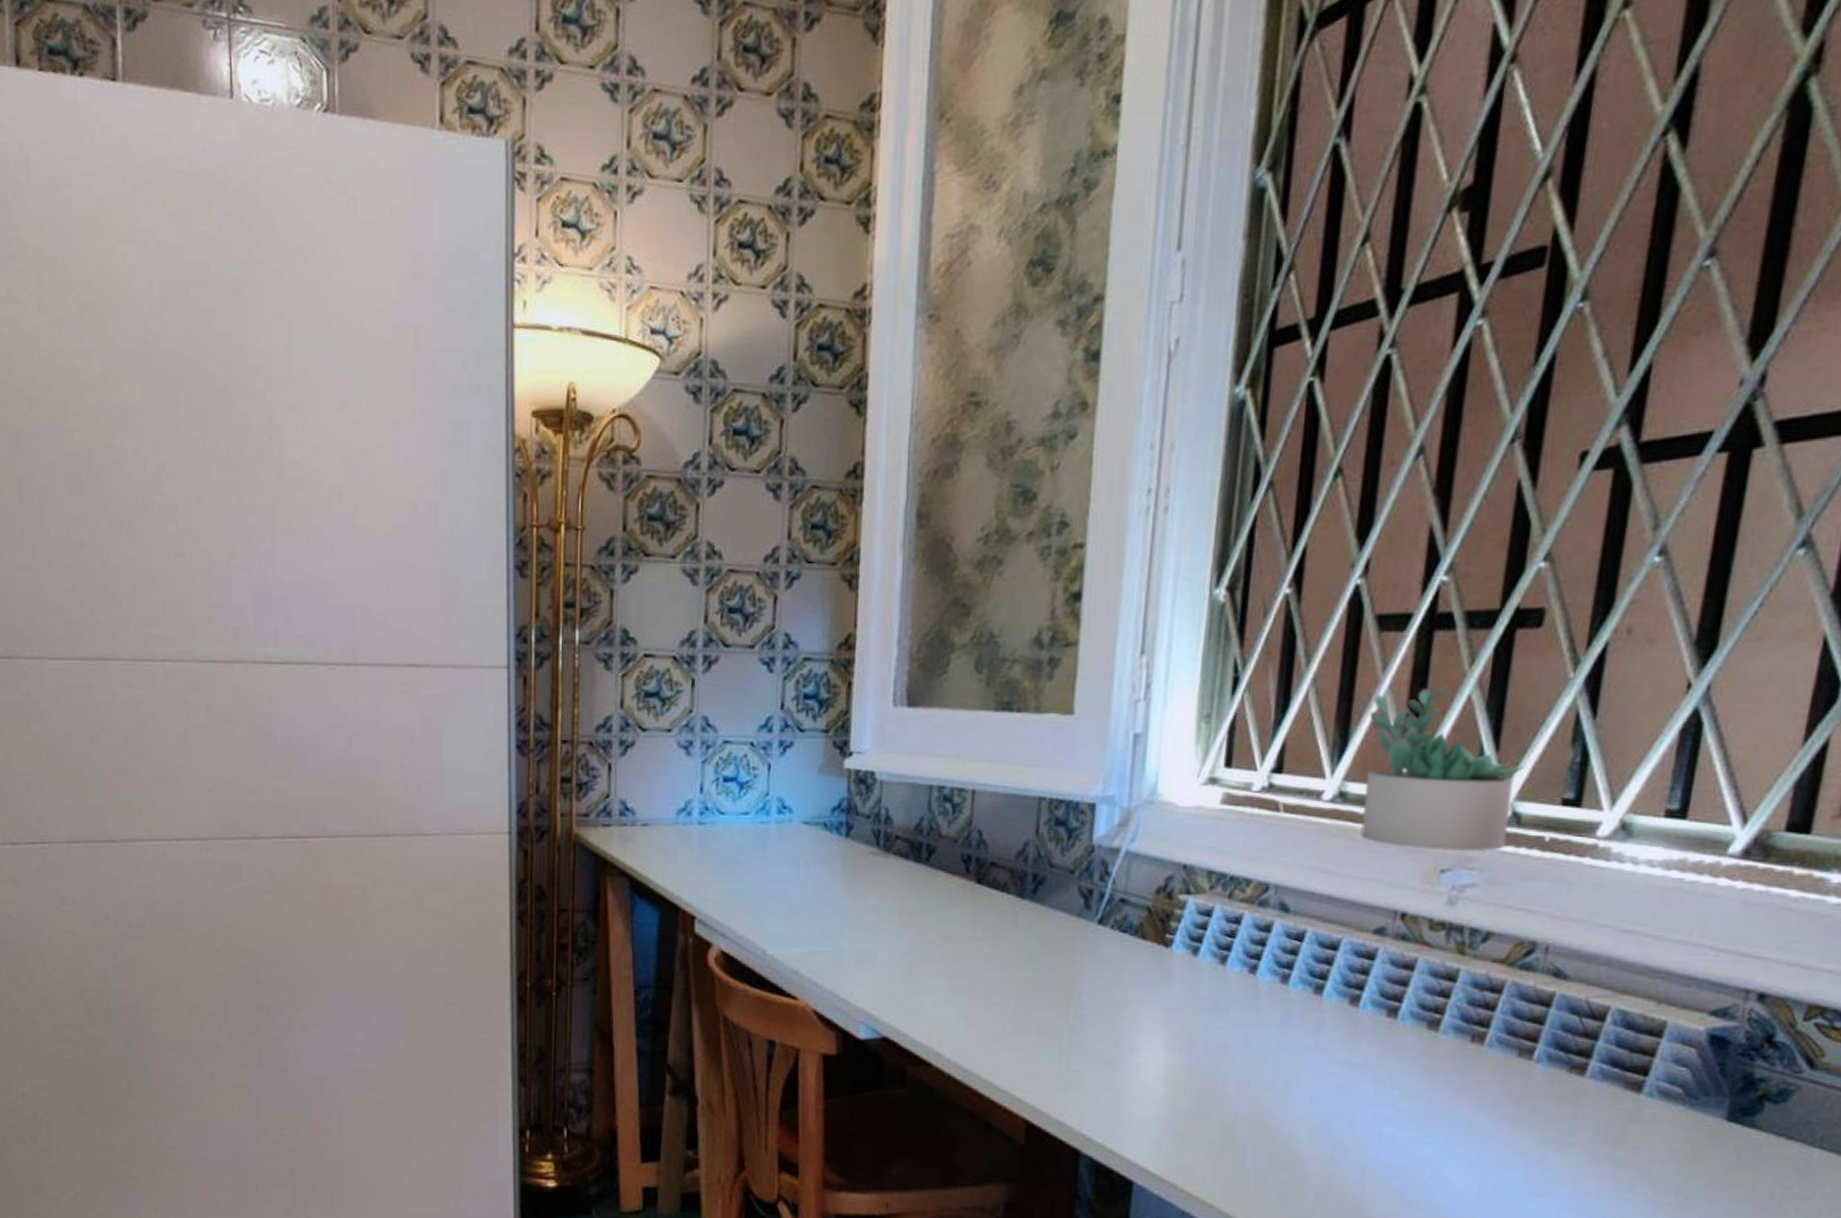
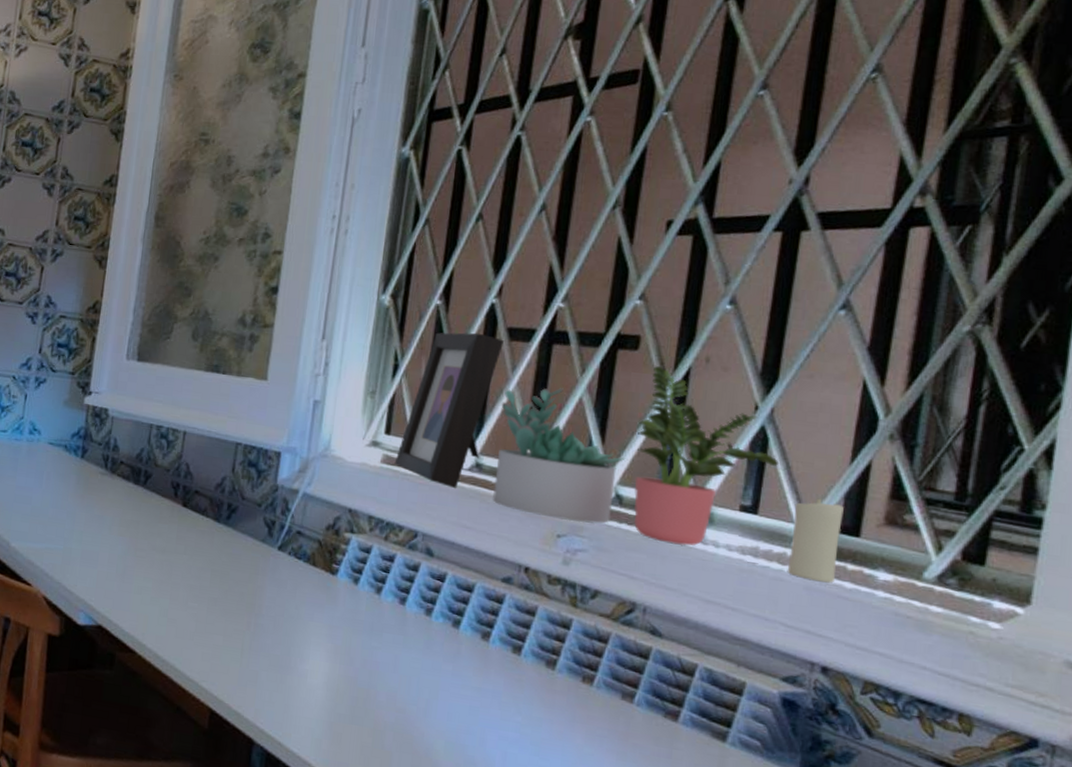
picture frame: none [1237,626,1373,827] -> present [394,332,505,489]
potted plant: none [1534,644,1716,868] -> present [633,365,780,546]
candle: none [1720,791,1793,893] -> present [787,498,844,583]

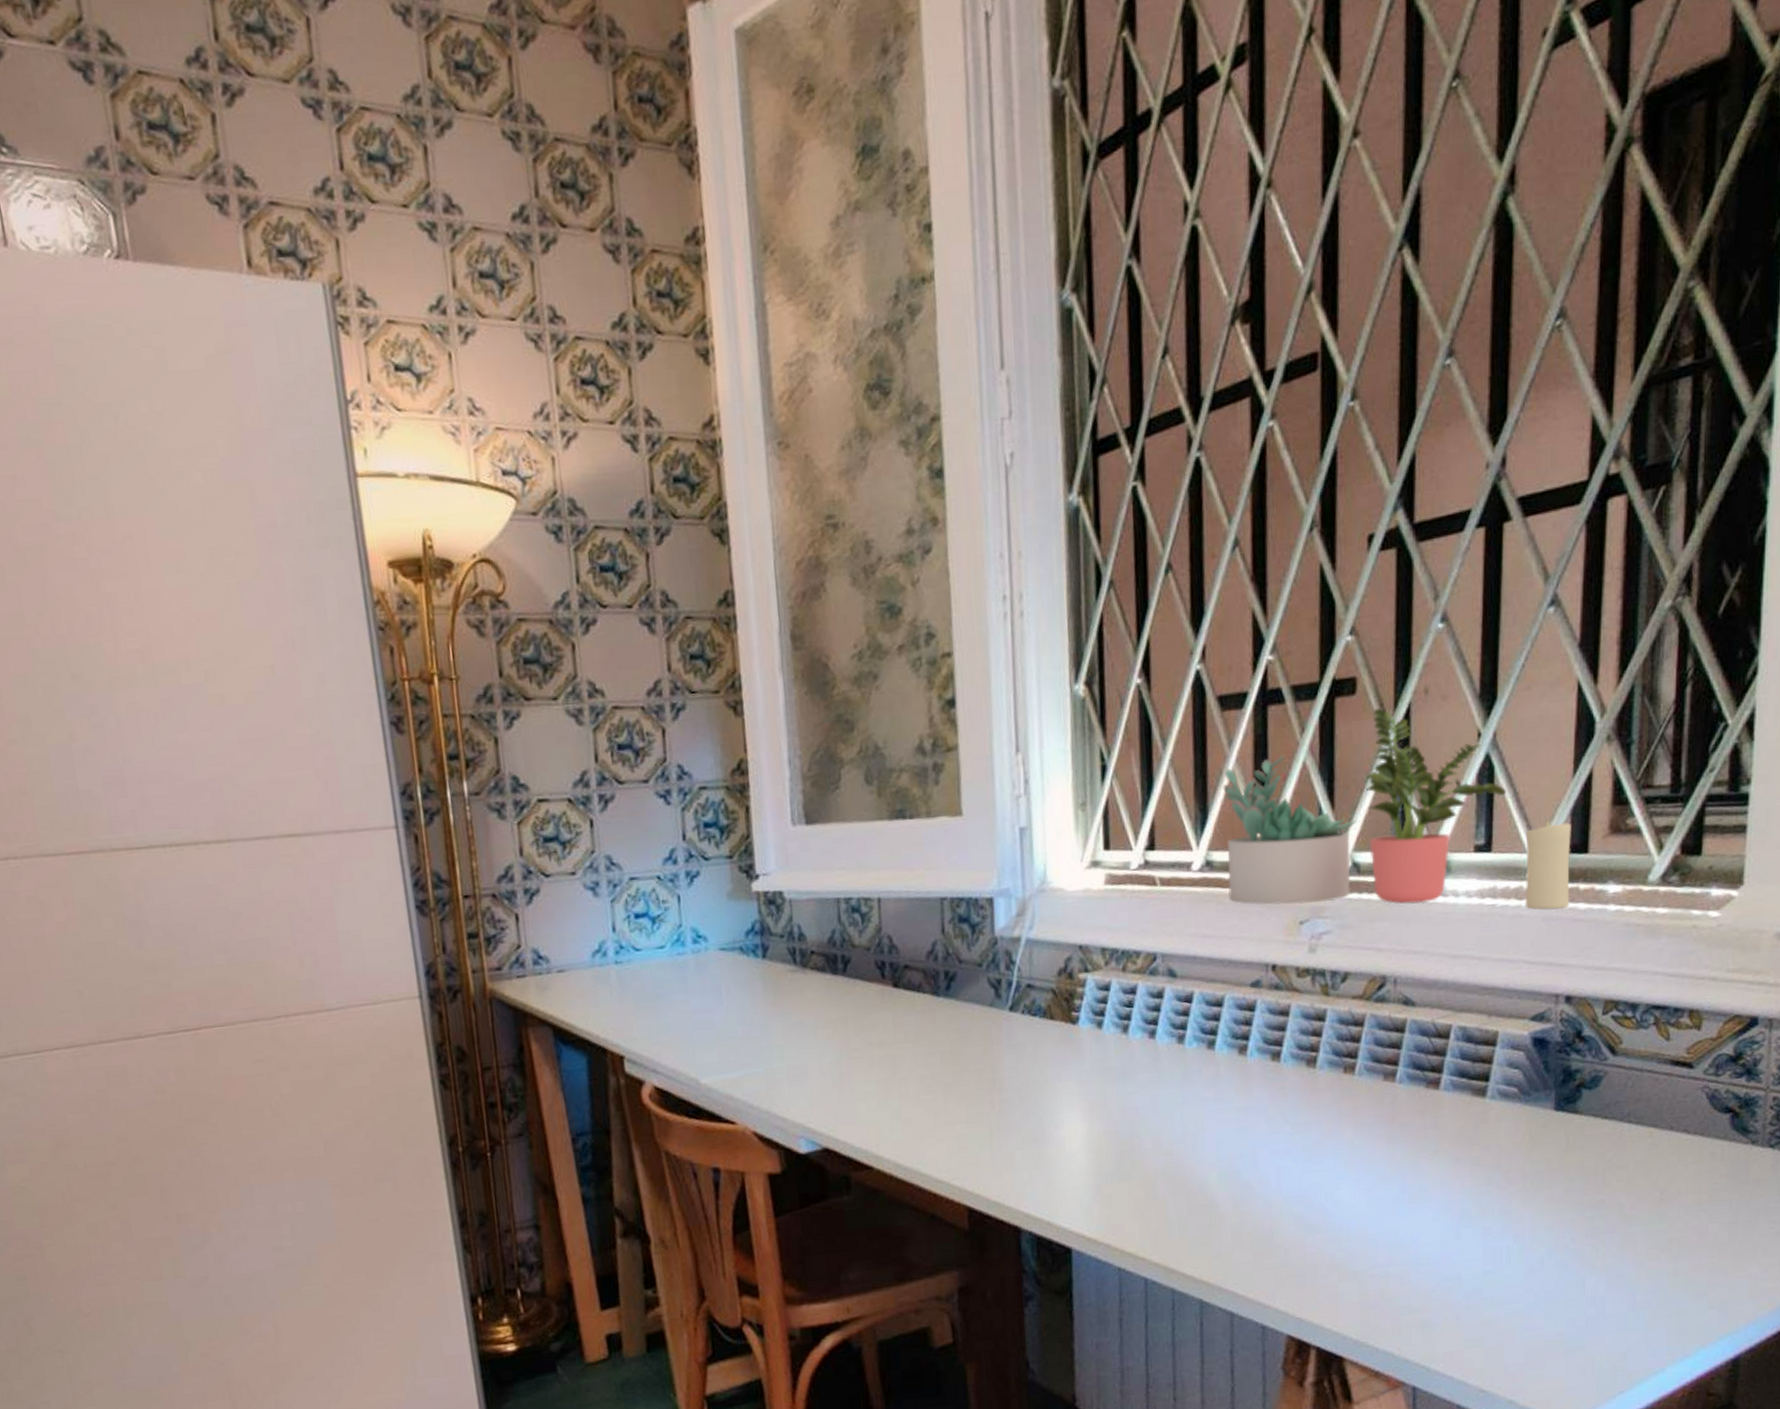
picture frame: present [394,332,505,489] -> none [1119,709,1216,896]

